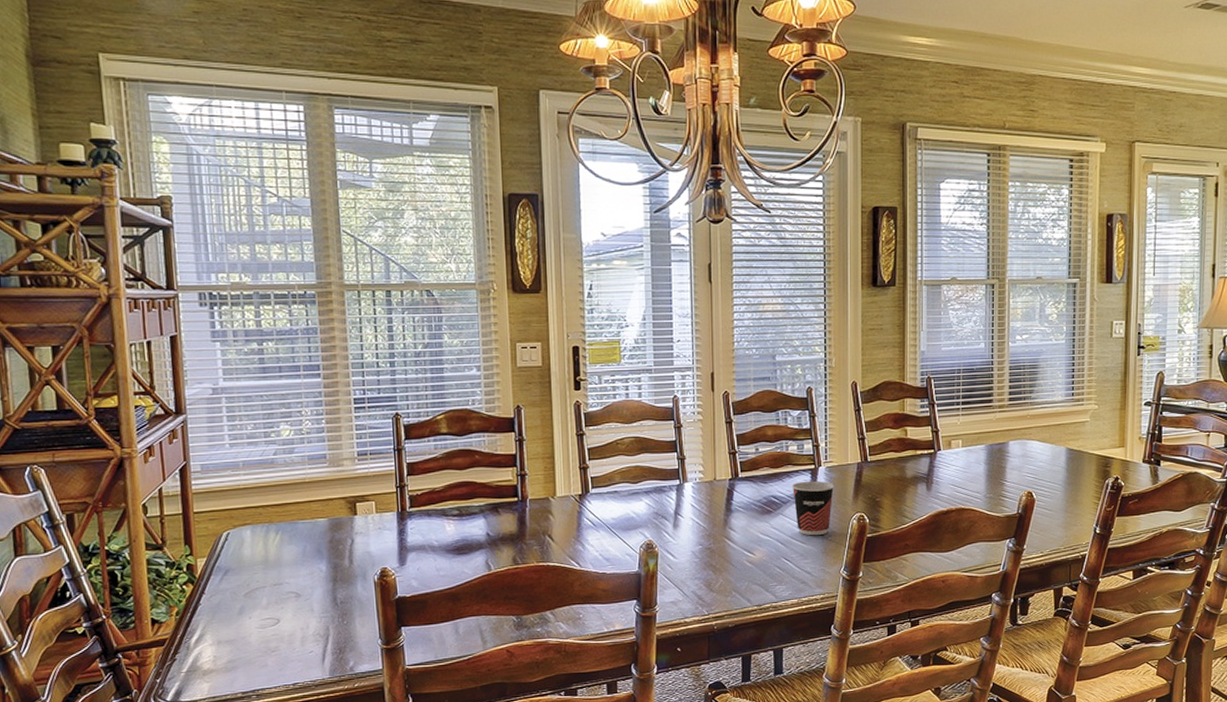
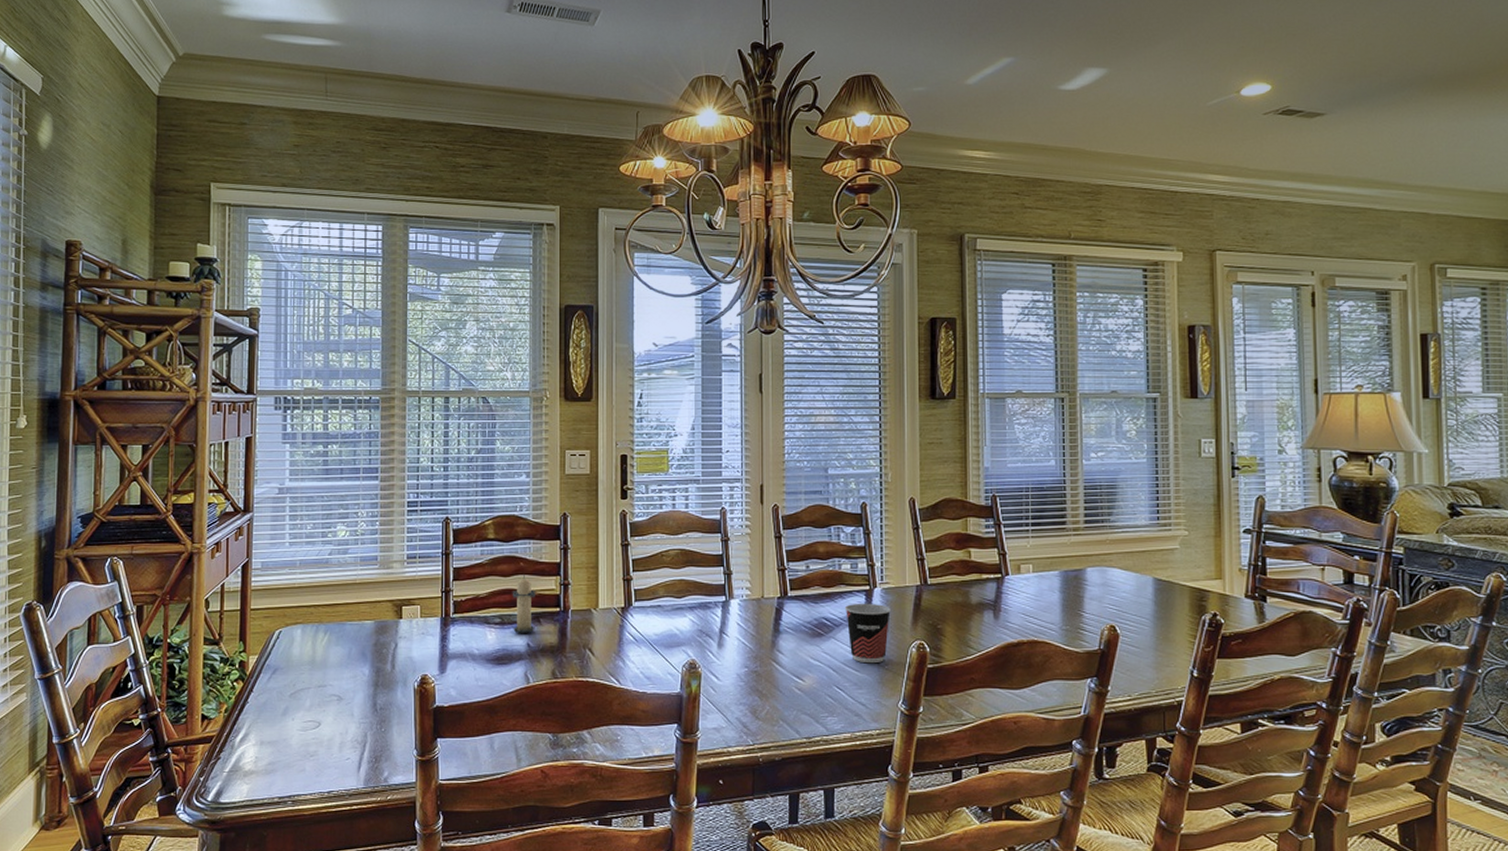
candle: none [468,467,494,524] -> present [512,575,537,633]

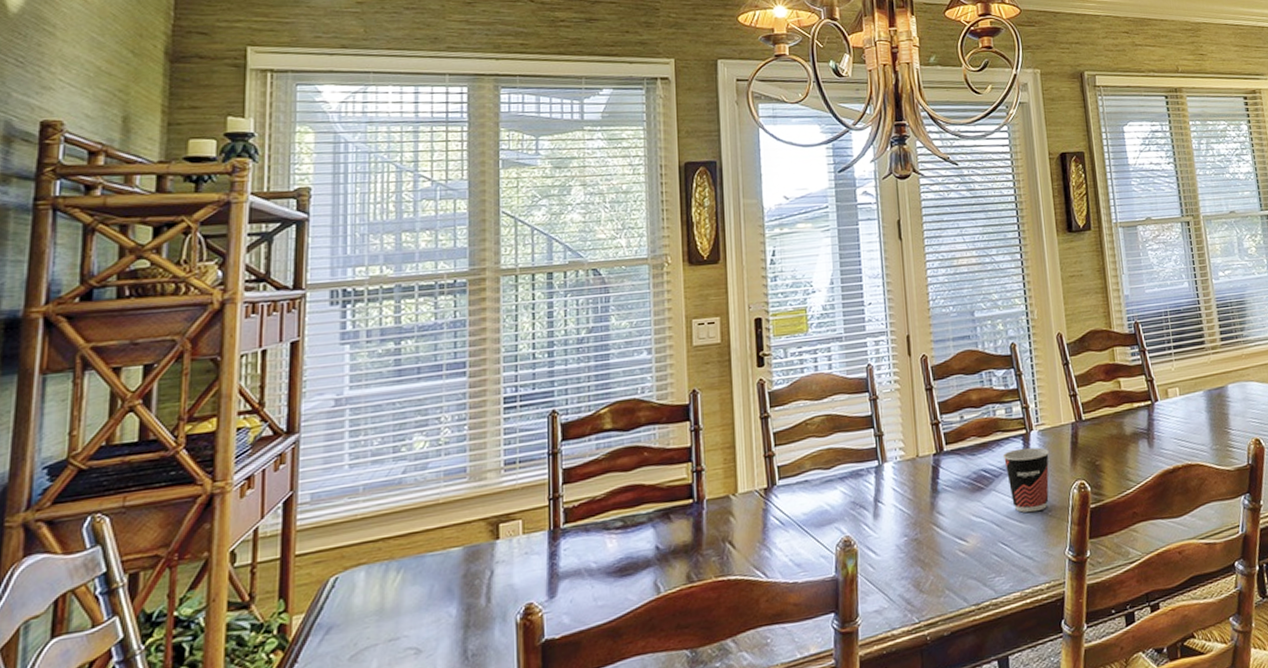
candle: present [512,575,537,633] -> none [635,466,665,536]

